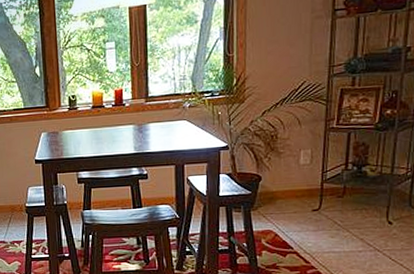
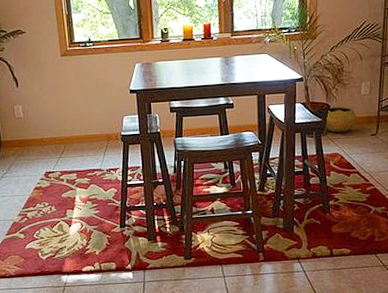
clay pot: none [253,177,294,208] -> present [323,106,357,134]

